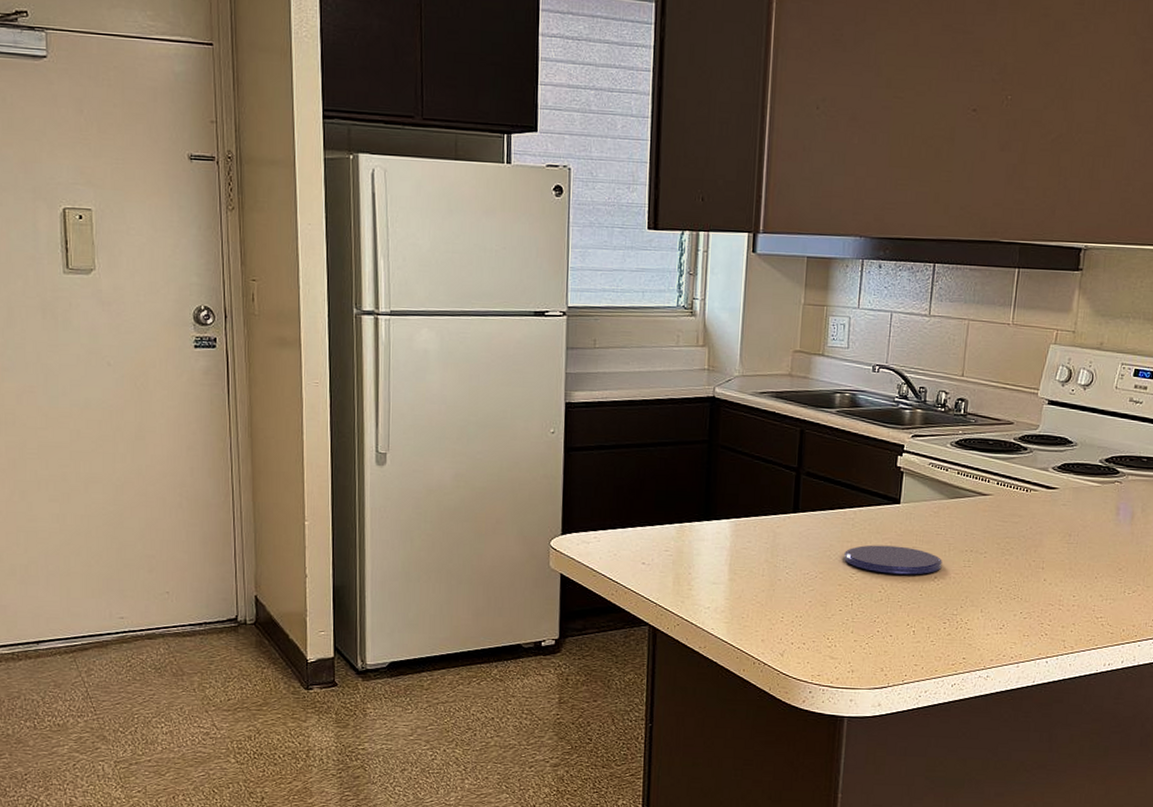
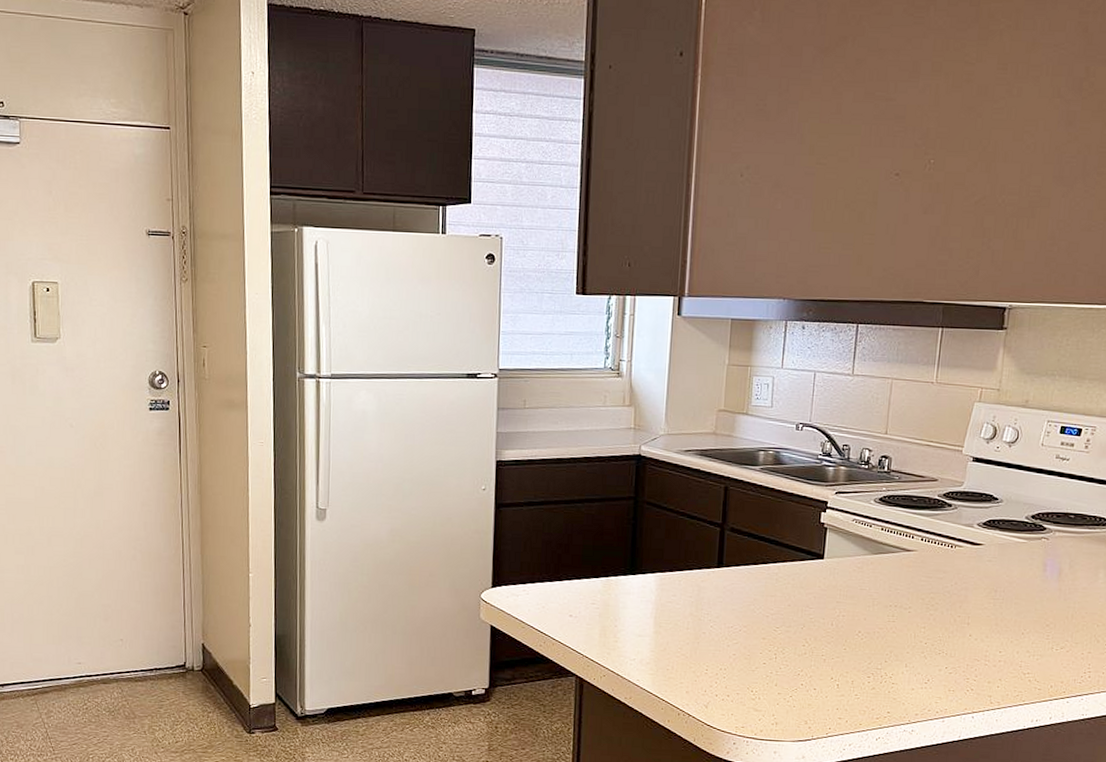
saucer: present [844,545,942,575] -> none [768,599,866,629]

